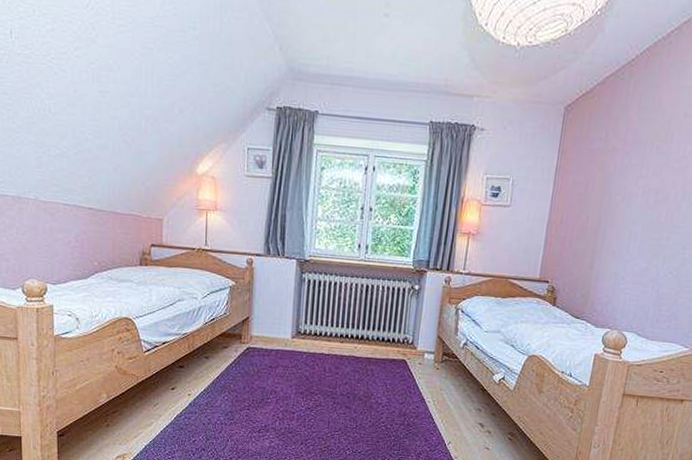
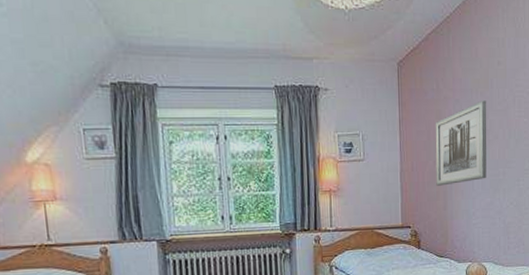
wall art: none [585,155,663,244] -> present [435,100,487,186]

